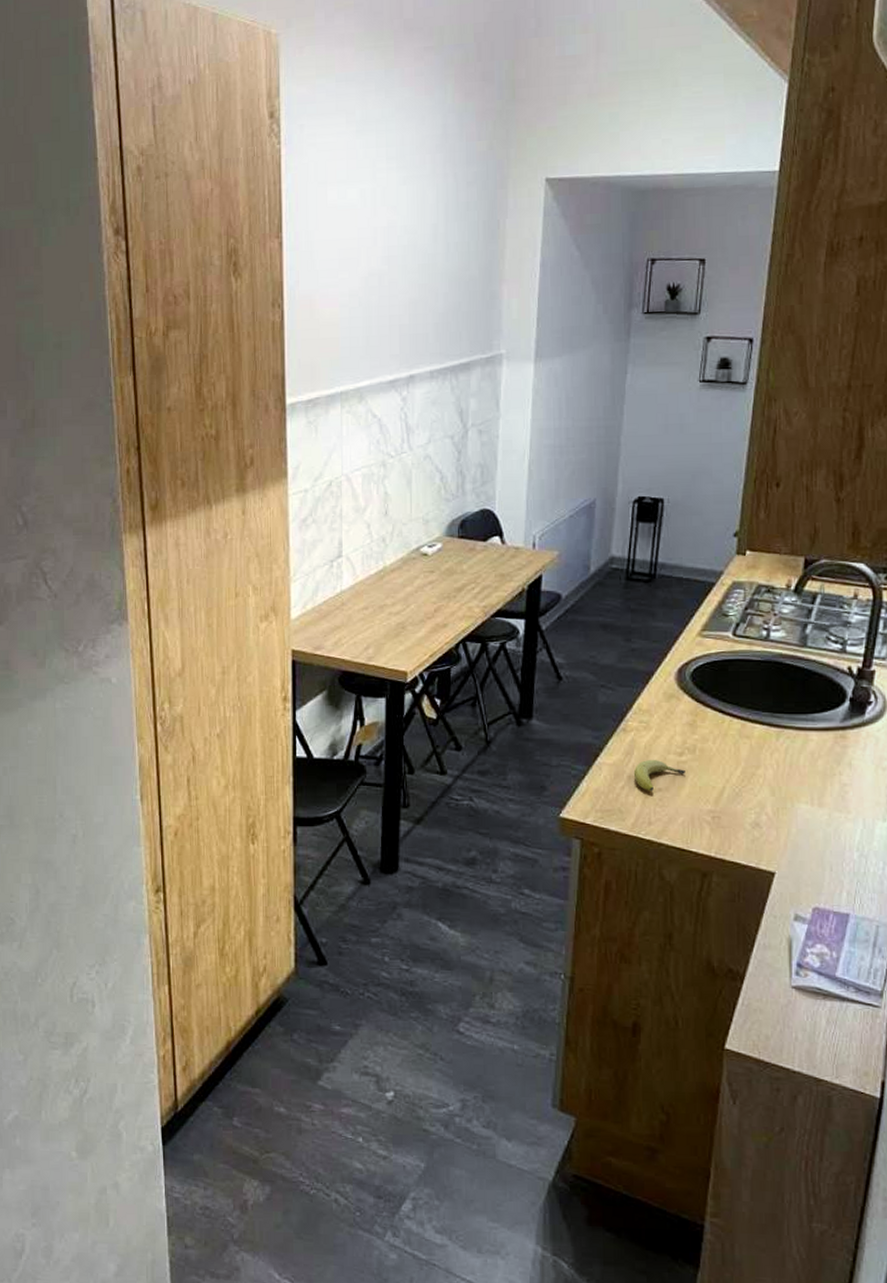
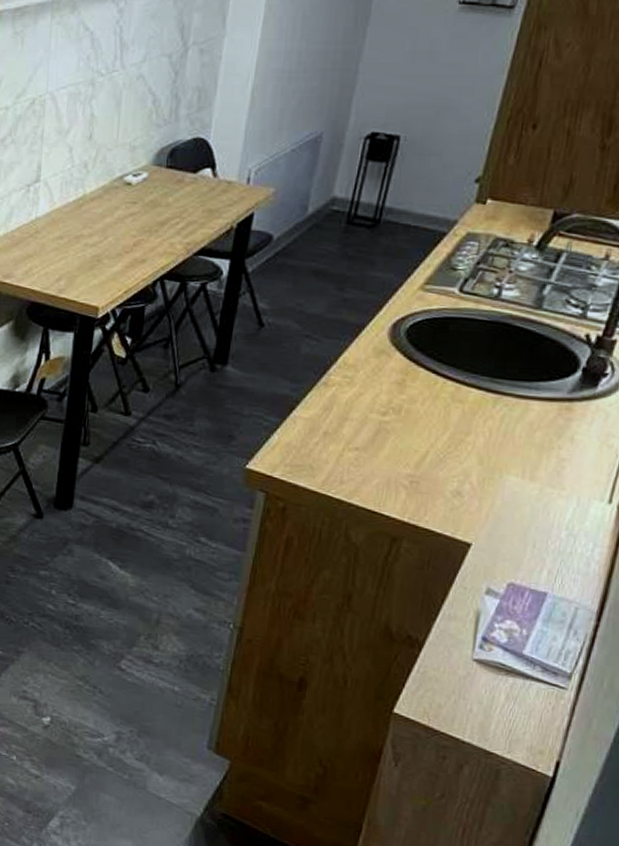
fruit: present [633,760,685,791] -> none [330,417,387,450]

